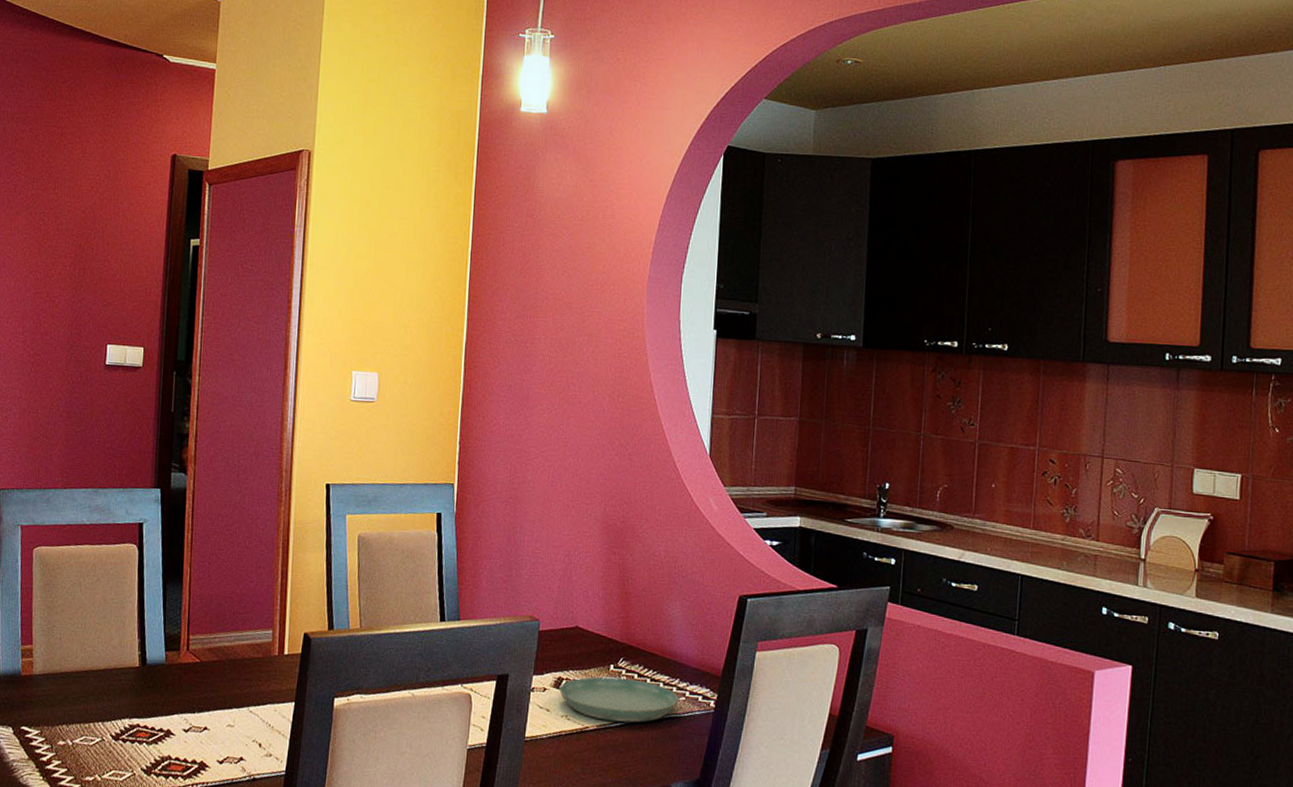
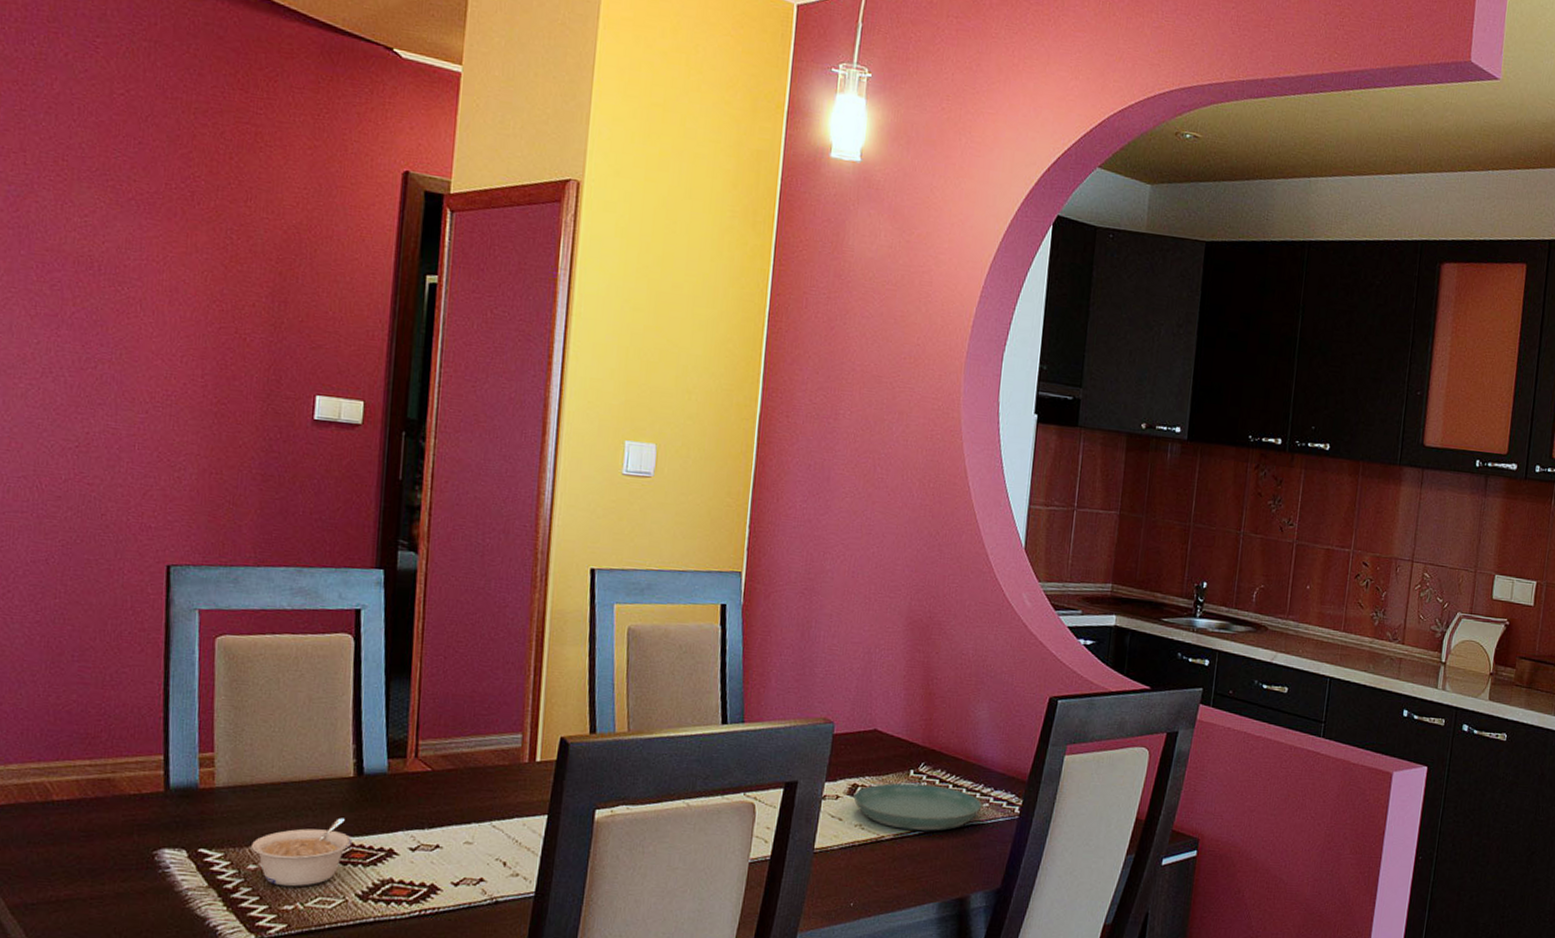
legume: none [60,702,139,761] -> present [250,818,353,887]

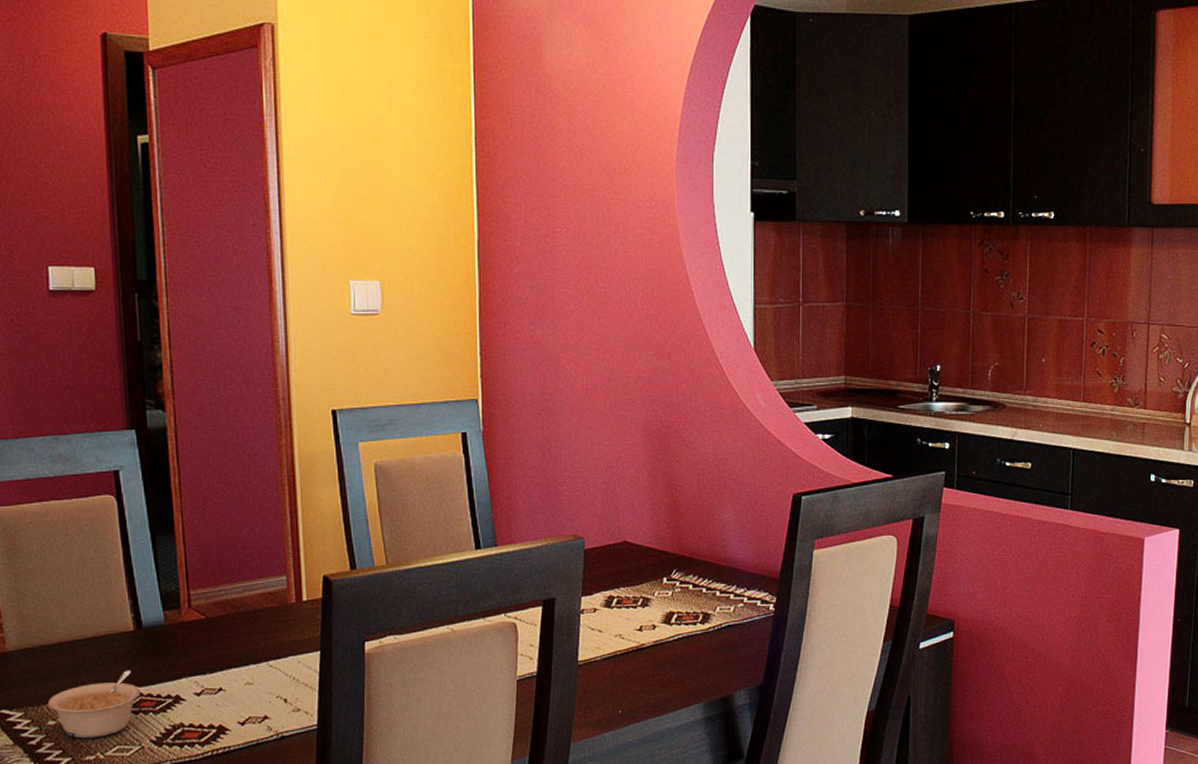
saucer: present [853,783,982,831] -> none [611,590,737,635]

